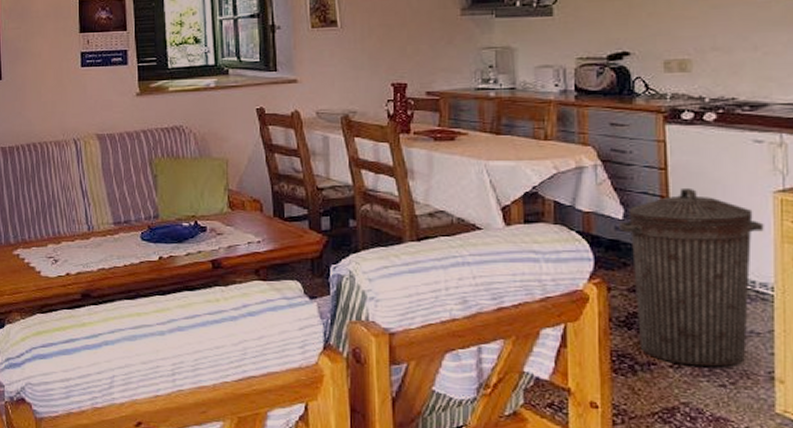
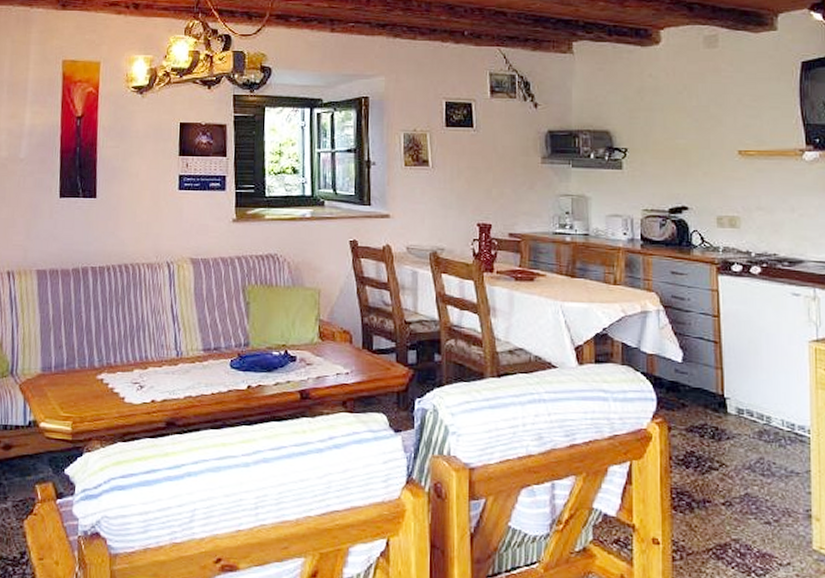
trash can: present [620,187,764,367] -> none [679,334,802,505]

